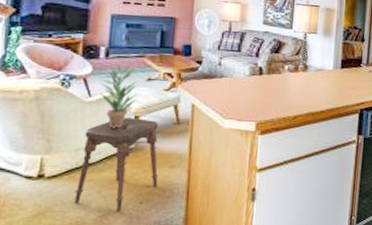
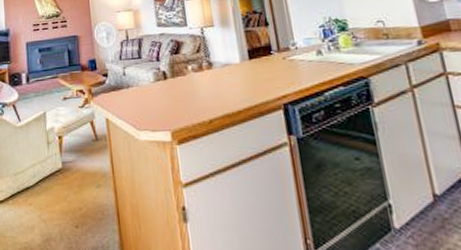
stool: present [74,117,159,211] -> none [20,138,89,236]
potted plant: present [100,66,137,128] -> none [27,88,57,150]

